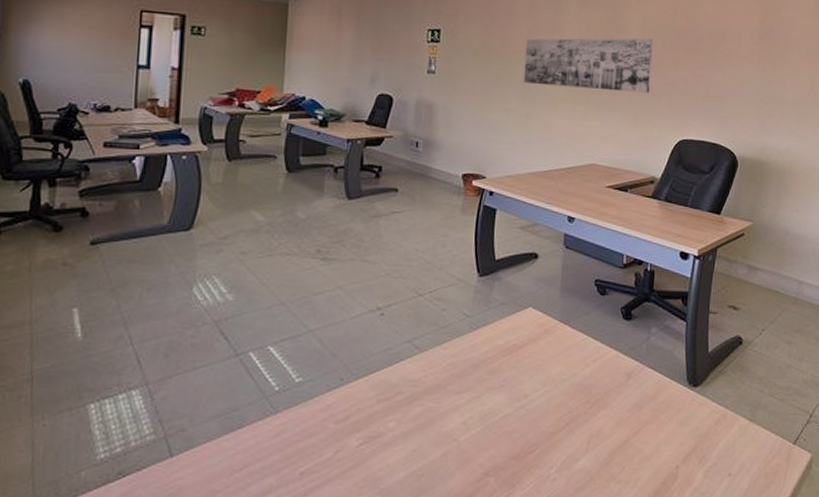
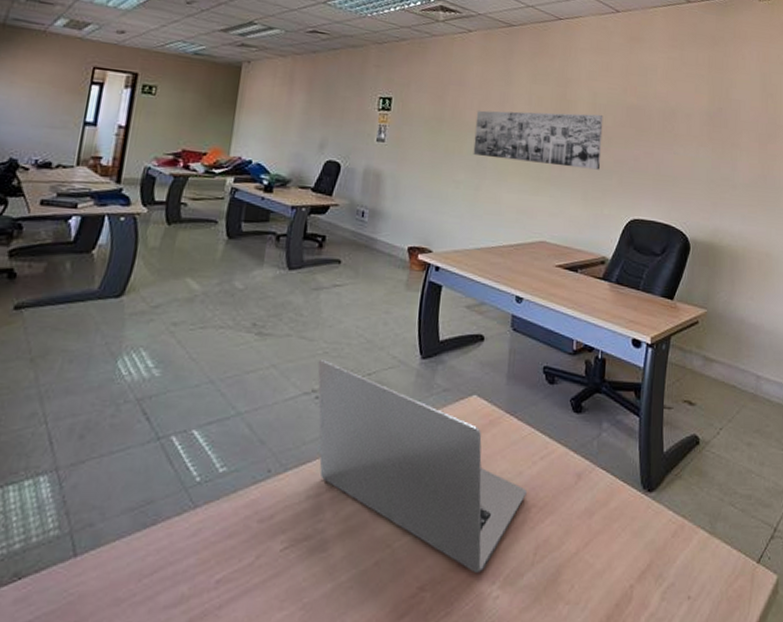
laptop: none [381,279,581,461] -> present [317,358,527,574]

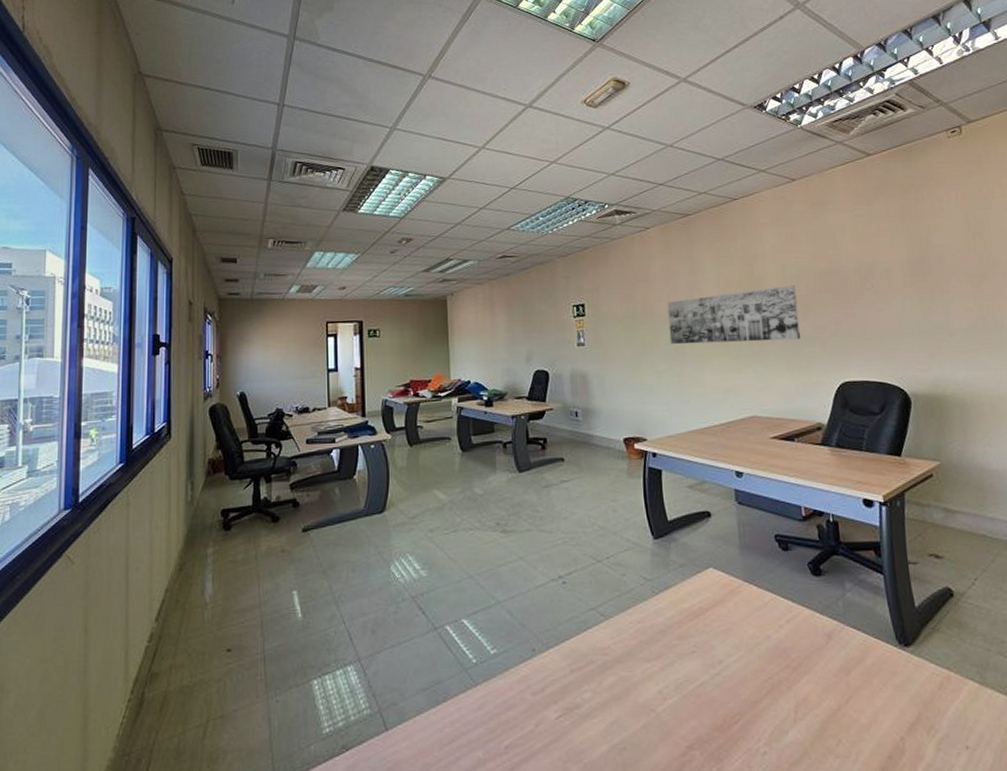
laptop: present [317,358,527,574] -> none [559,547,778,732]

